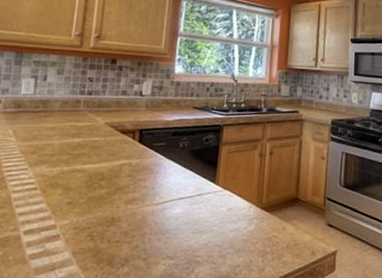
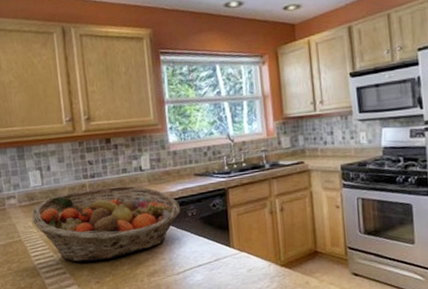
fruit basket: none [14,106,174,181] -> present [32,185,181,263]

